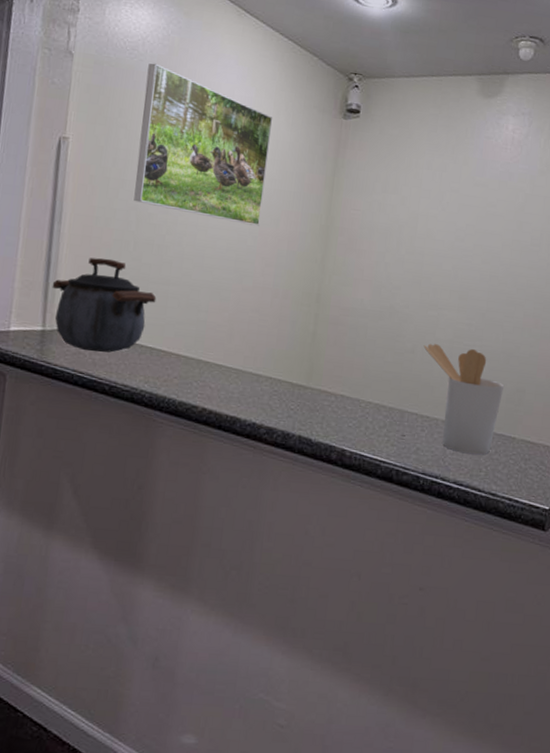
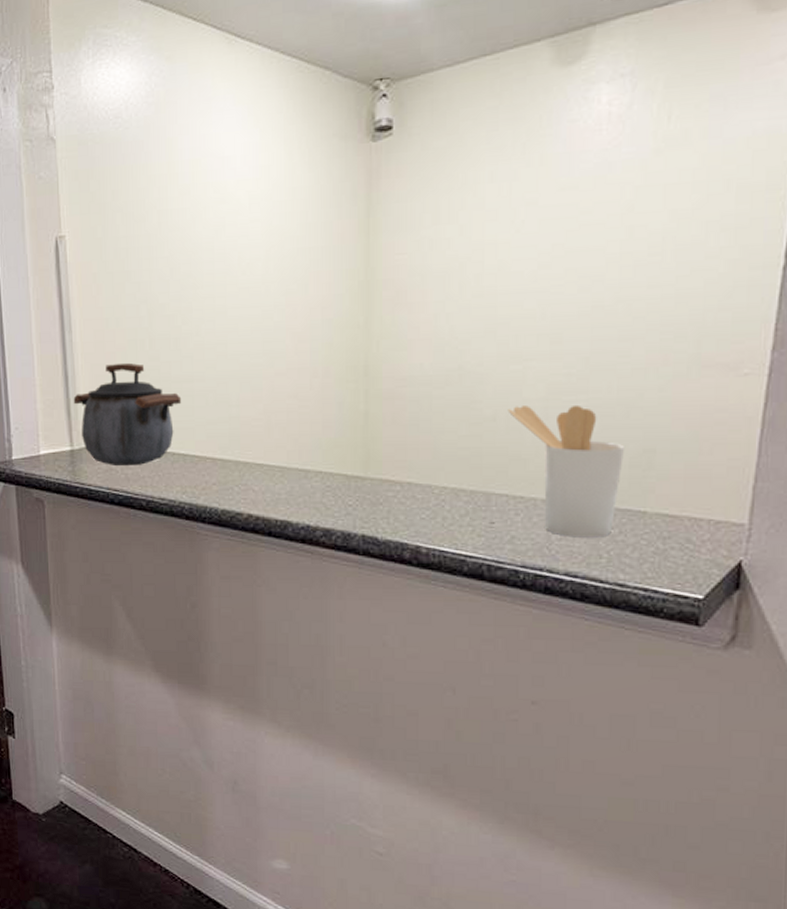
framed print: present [133,63,273,226] -> none [135,127,285,297]

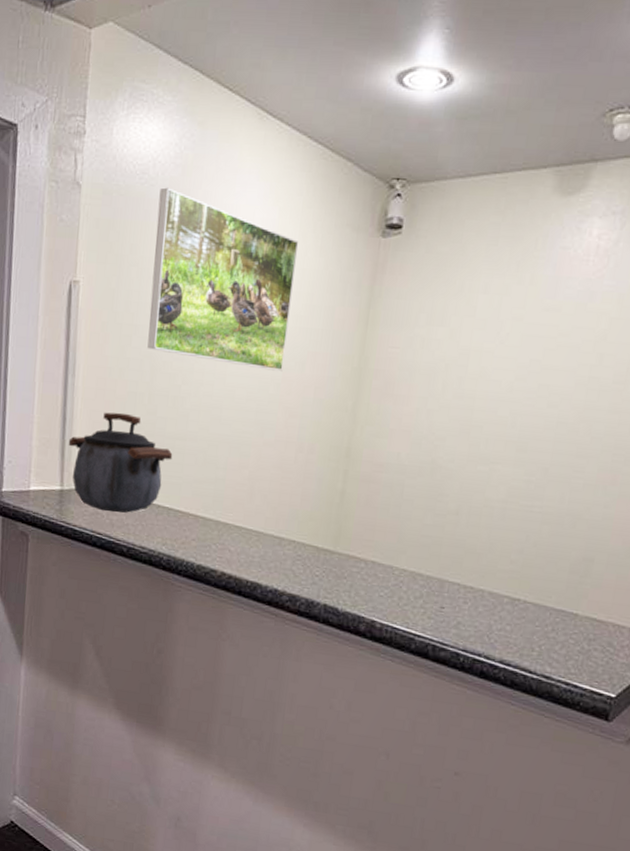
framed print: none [135,127,285,297] -> present [147,187,299,372]
utensil holder: present [507,404,626,538] -> none [470,503,568,633]

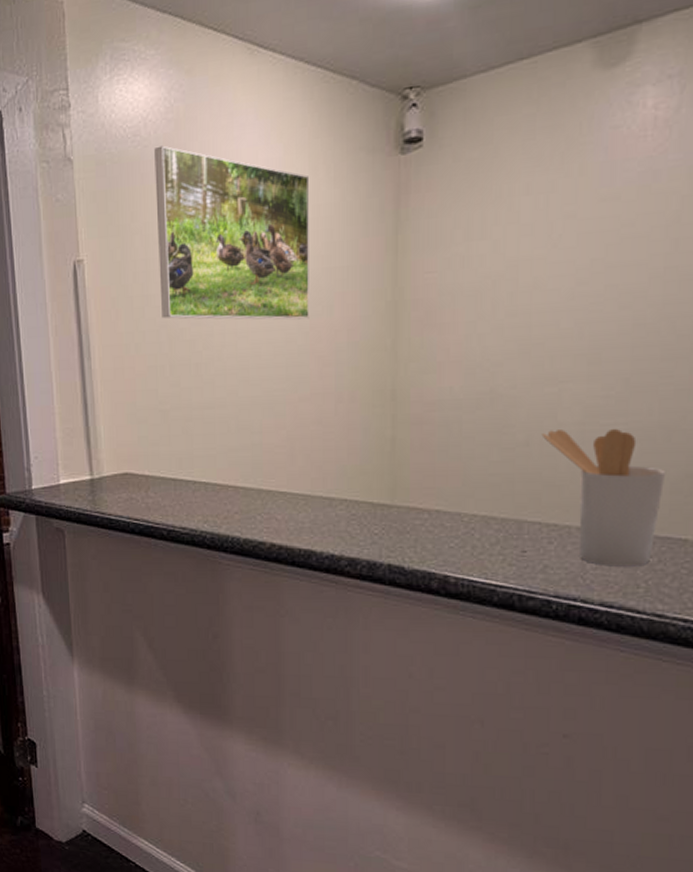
kettle: present [68,412,173,513] -> none [93,389,203,496]
utensil holder: none [470,503,568,633] -> present [541,428,666,567]

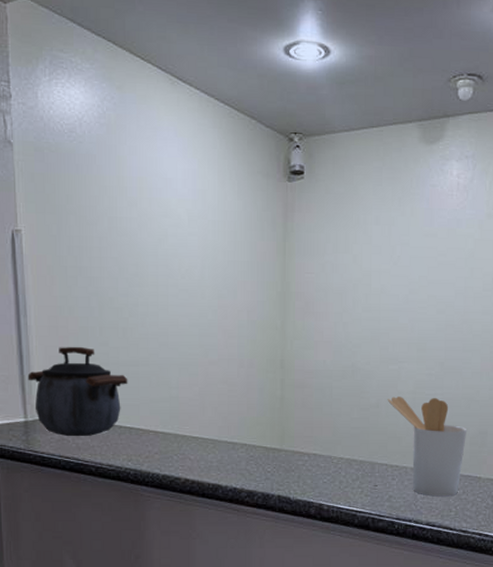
kettle: none [93,389,203,496] -> present [27,346,128,437]
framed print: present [154,145,310,320] -> none [88,144,219,299]

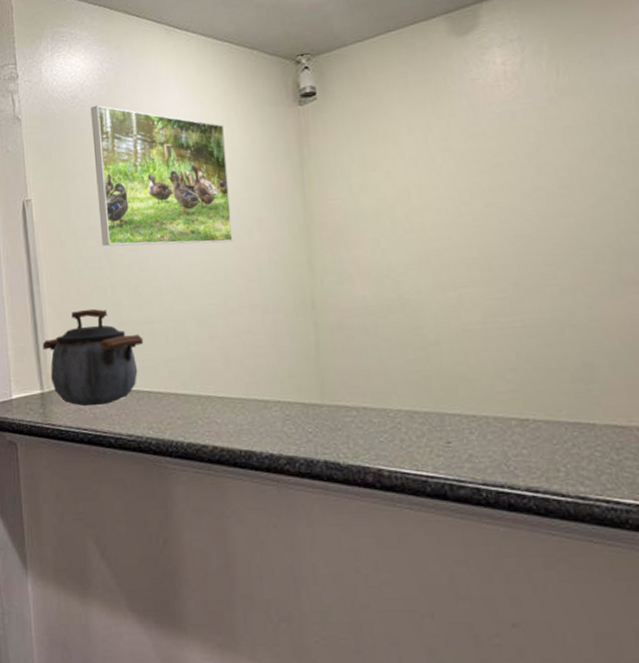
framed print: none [88,144,219,299] -> present [91,105,233,247]
utensil holder: present [387,396,468,497] -> none [449,325,566,453]

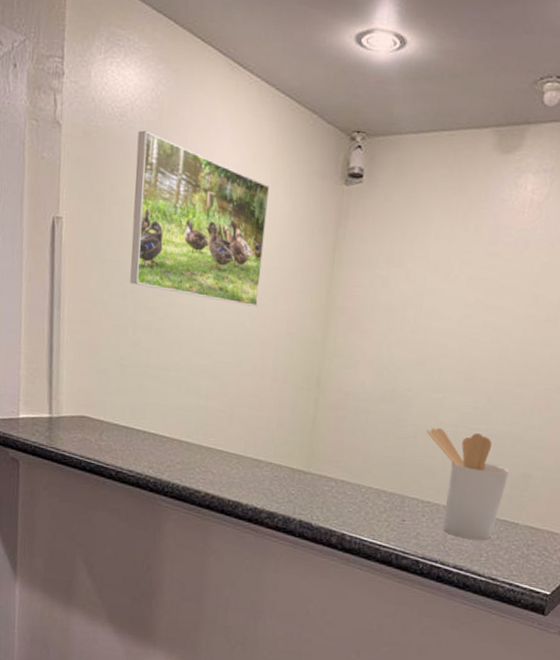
kettle: present [42,308,144,406] -> none [56,343,157,439]
utensil holder: none [449,325,566,453] -> present [426,427,510,541]

